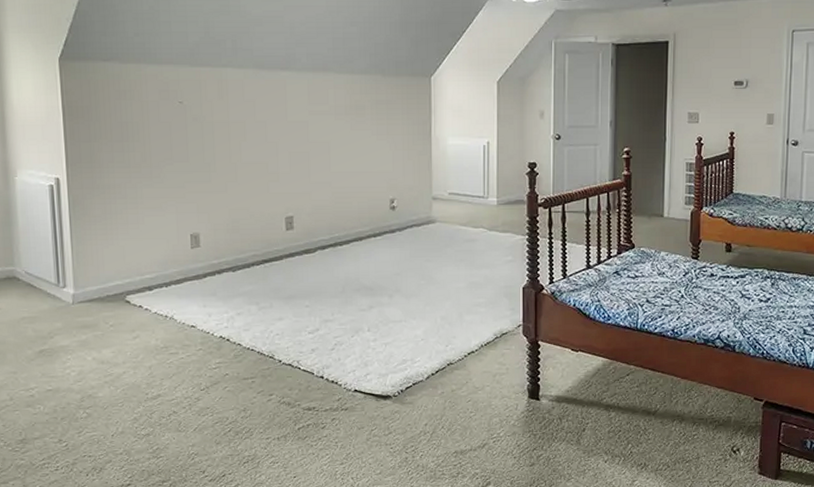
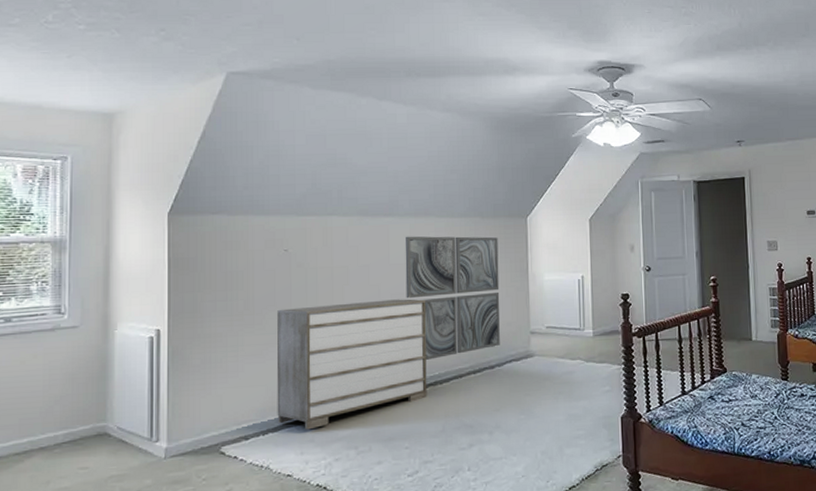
dresser: none [175,158,327,284] -> present [276,299,427,430]
wall art: none [303,92,402,221] -> present [405,236,500,360]

